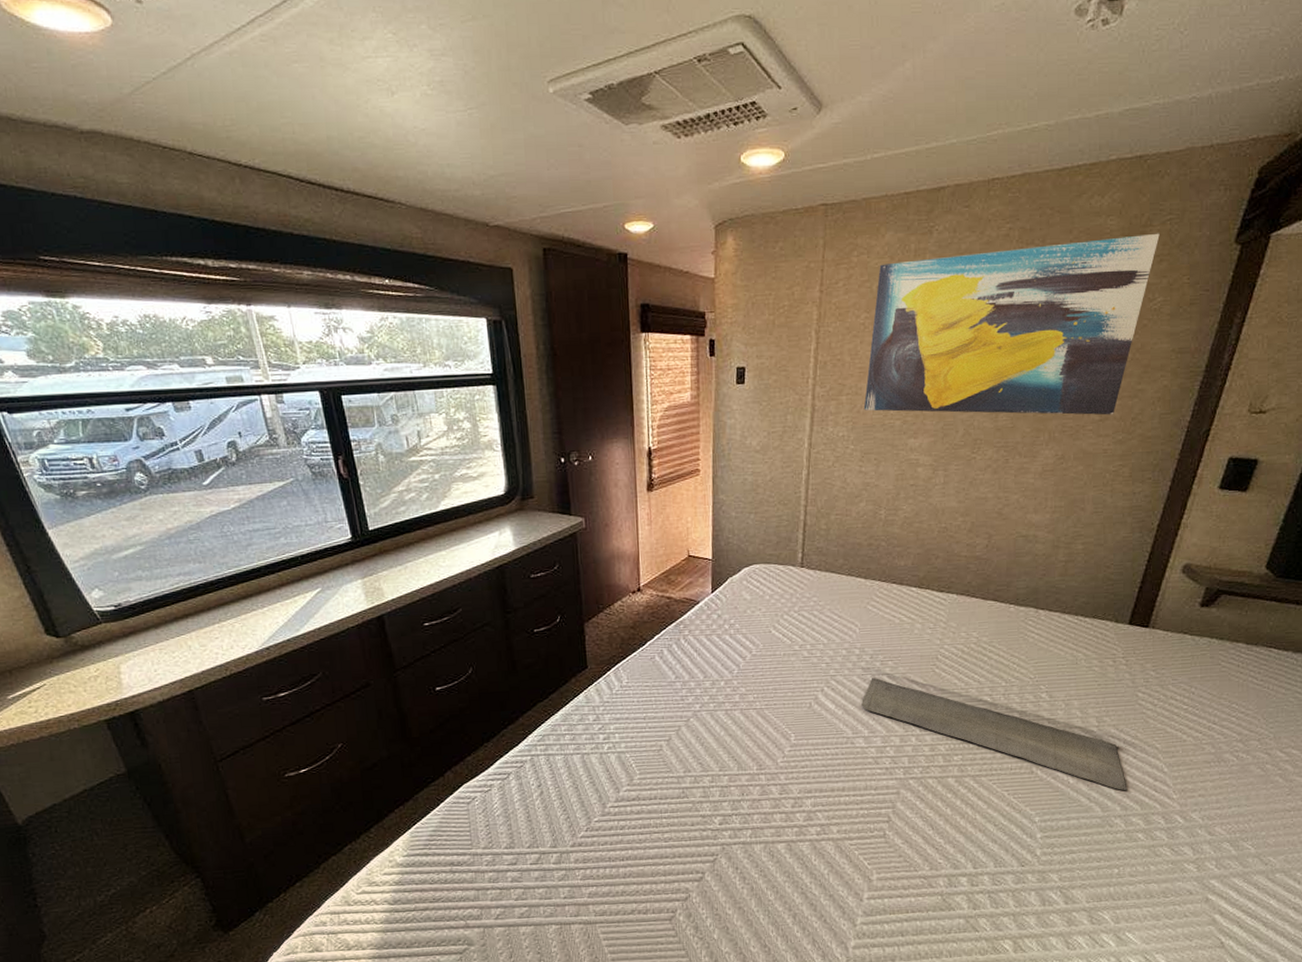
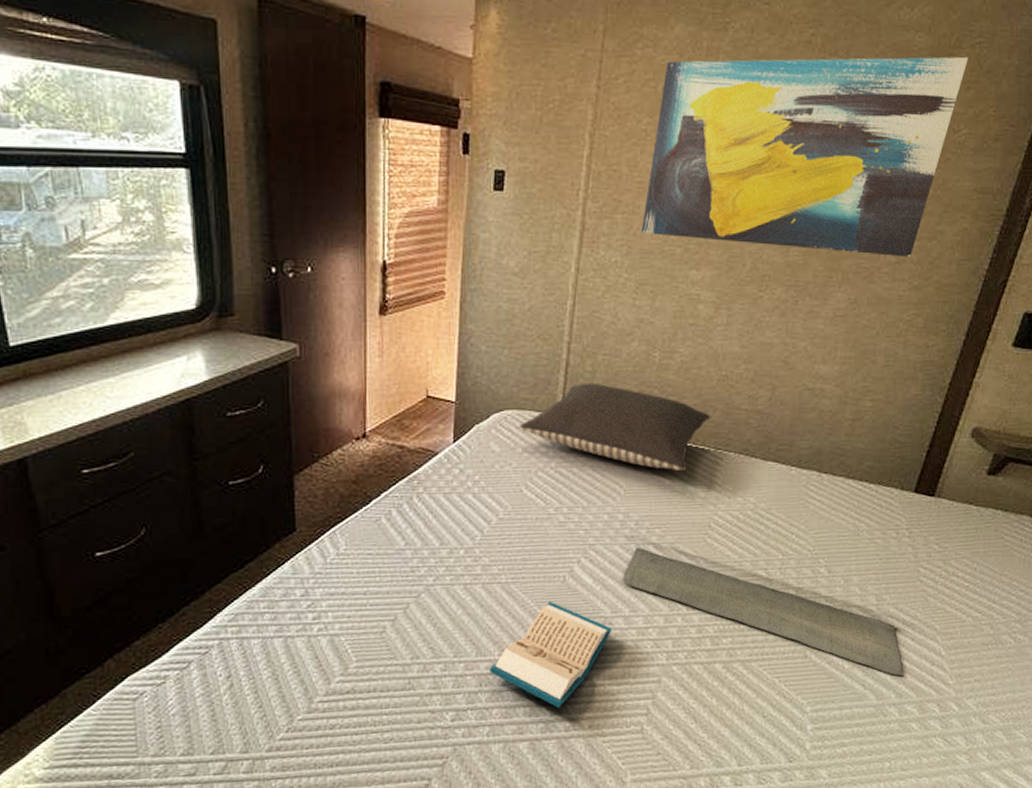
hardback book: none [750,724,853,815] -> present [490,601,611,708]
pillow: none [765,538,934,611] -> present [518,383,711,471]

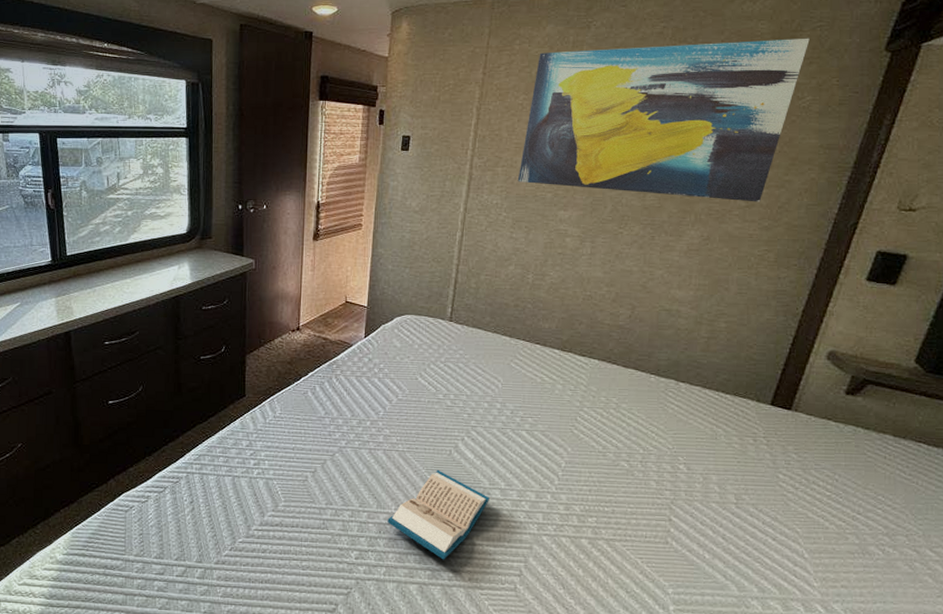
pillow: present [518,383,711,471] -> none [416,296,577,371]
bath mat: present [622,547,903,677] -> none [499,432,764,573]

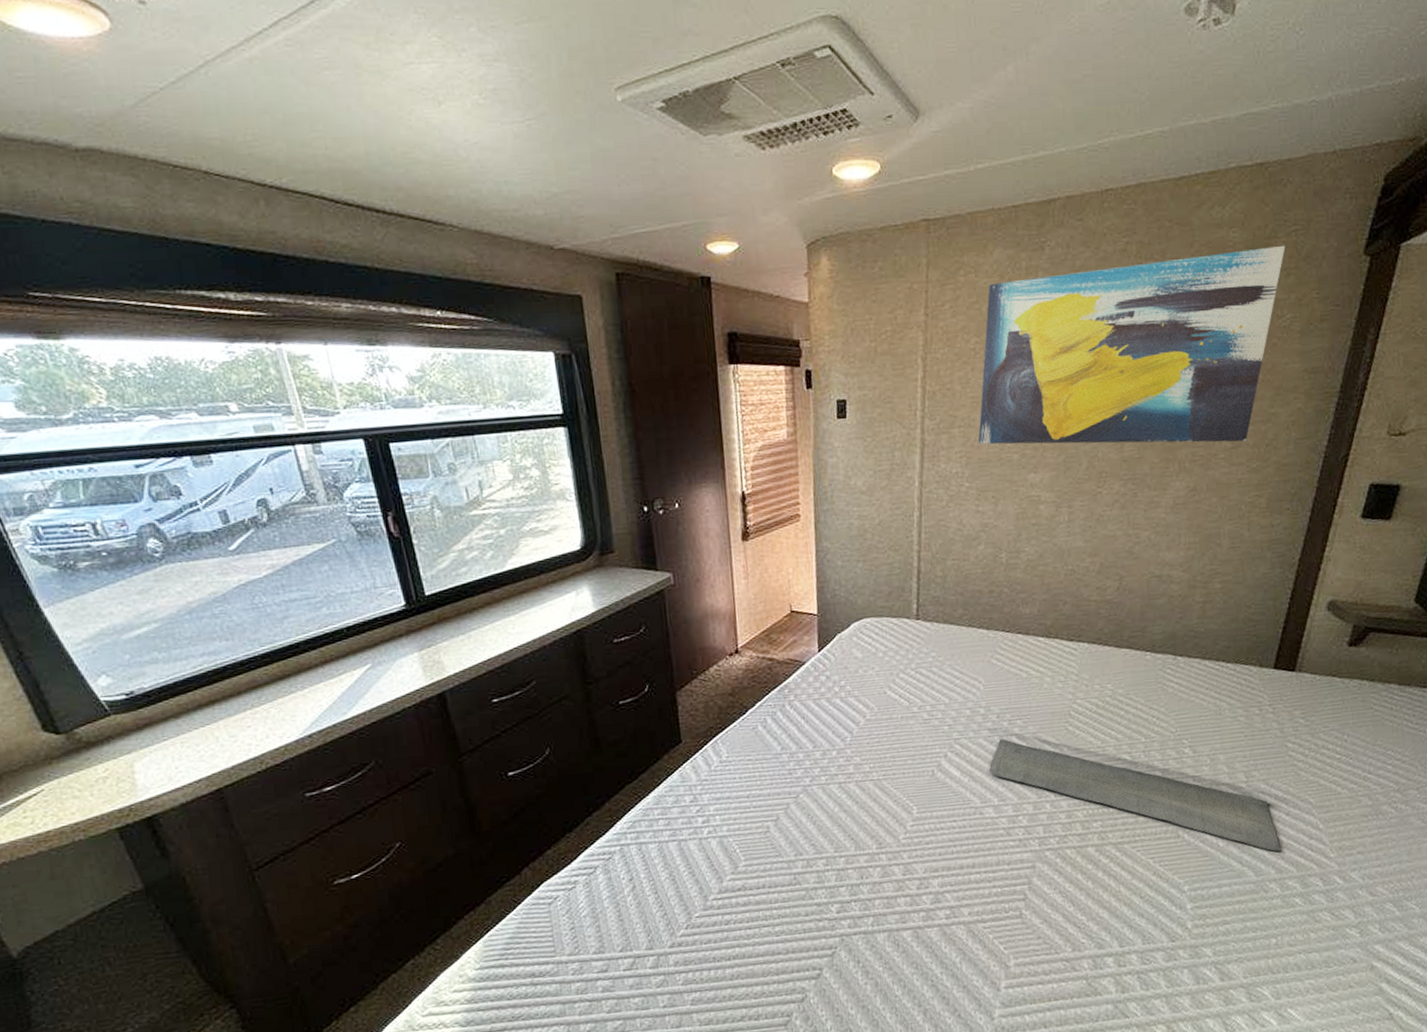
hardback book: present [387,469,489,560] -> none [869,795,983,897]
bath mat: none [499,432,764,573] -> present [988,738,1280,852]

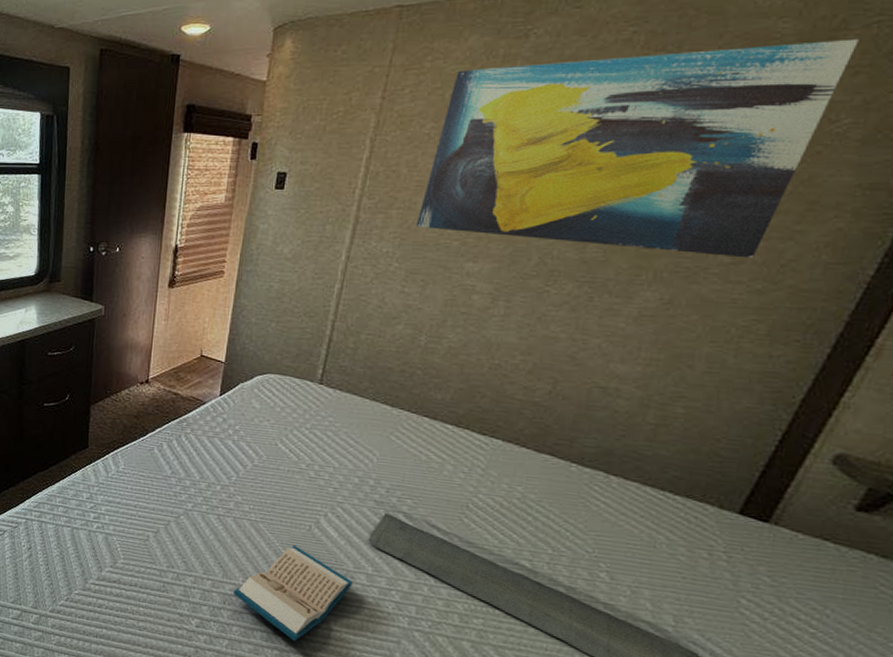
hardback book: none [869,795,983,897] -> present [233,544,353,642]

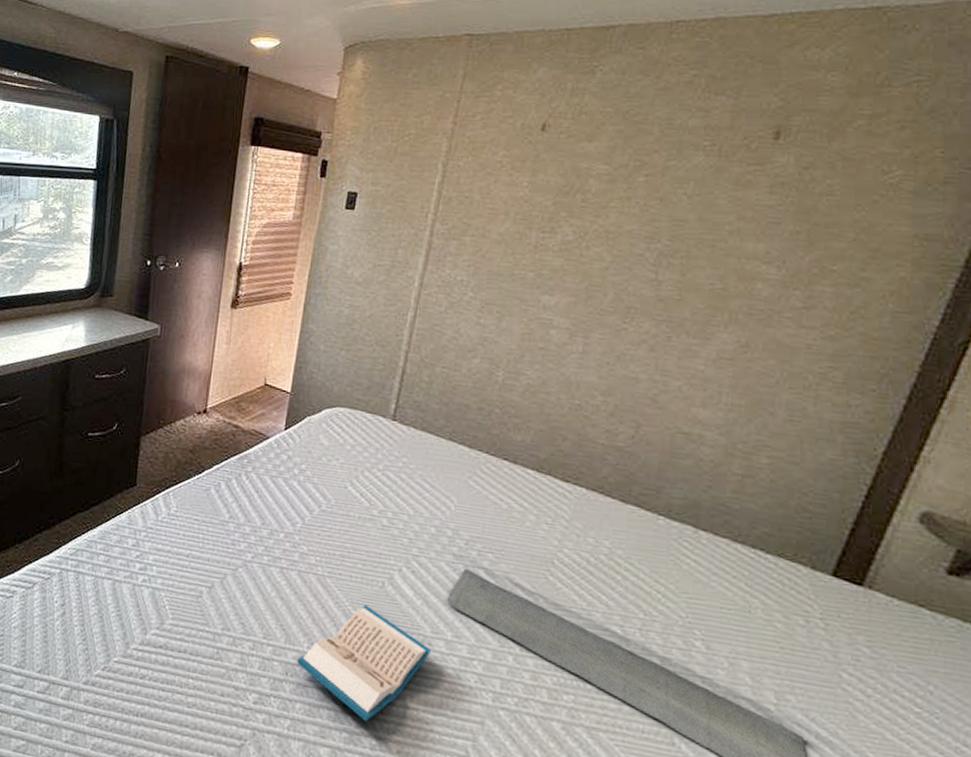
wall art: present [415,38,859,259] -> none [490,95,902,304]

